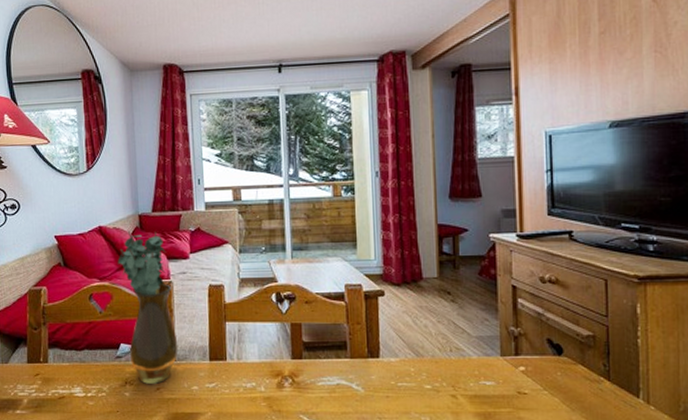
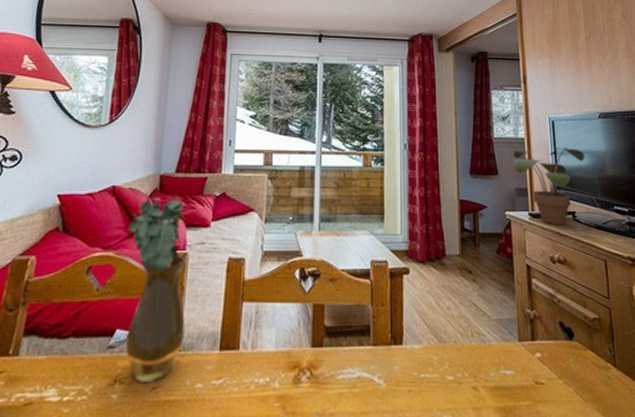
potted plant: none [498,163,589,246] -> present [511,147,585,226]

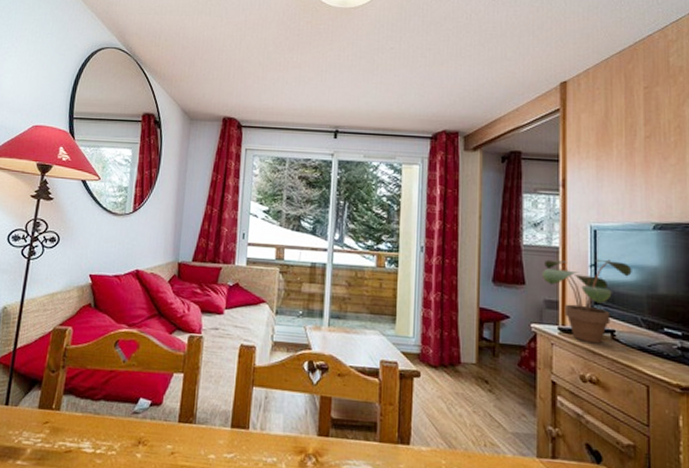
vase: present [125,192,187,382] -> none [148,278,202,447]

